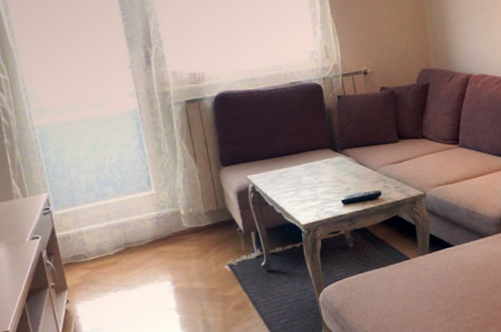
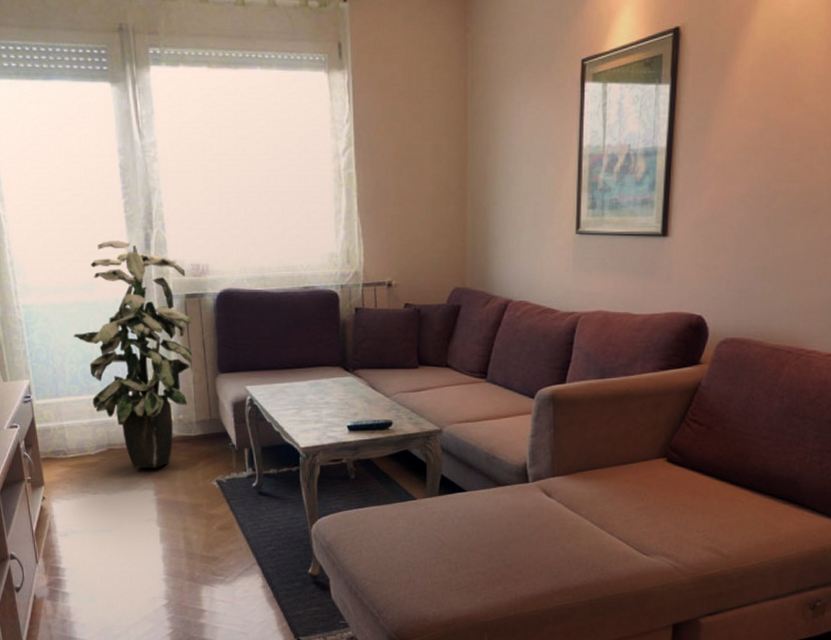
indoor plant: none [86,60,197,262] -> present [73,241,193,468]

